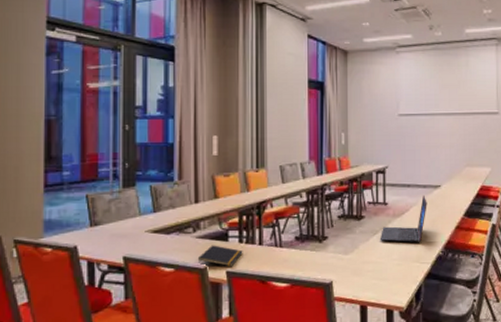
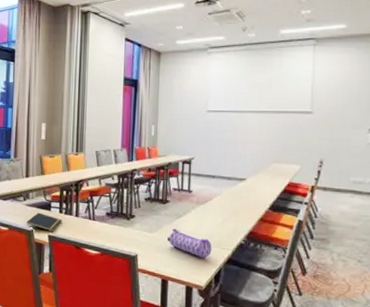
pencil case: none [364,246,411,276] -> present [167,228,212,258]
laptop: present [381,195,427,243] -> none [184,186,231,229]

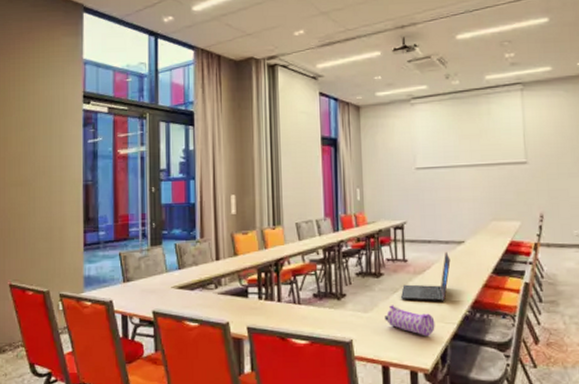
notepad: present [26,212,62,232] -> none [220,301,263,323]
laptop: none [184,186,231,229] -> present [401,251,451,301]

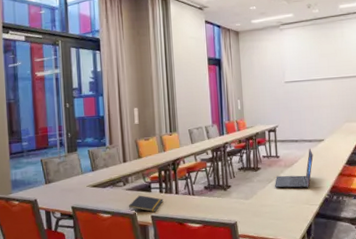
notepad: none [220,301,263,323] -> present [128,195,164,213]
pencil case: present [385,305,435,337] -> none [262,192,302,216]

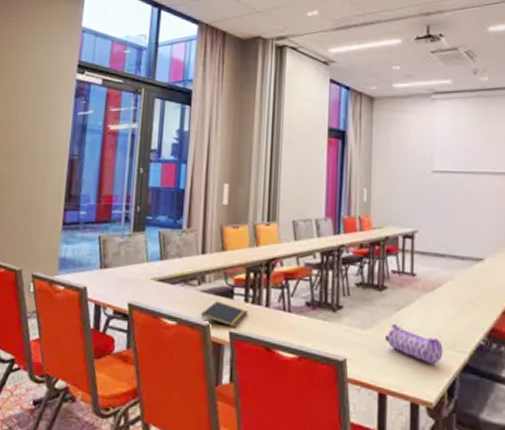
pencil case: none [262,192,302,216] -> present [385,323,443,365]
laptop: present [275,148,313,188] -> none [406,268,466,325]

